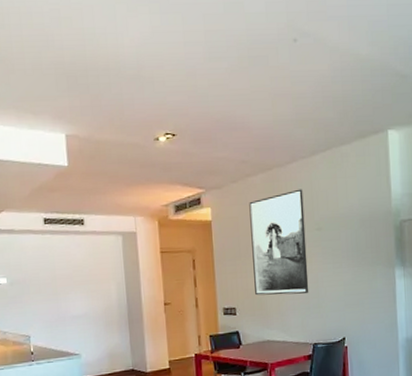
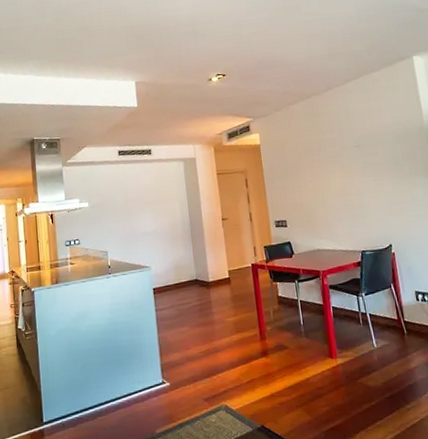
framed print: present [249,189,309,296] -> none [292,112,354,209]

